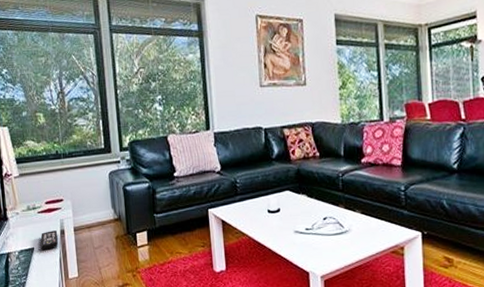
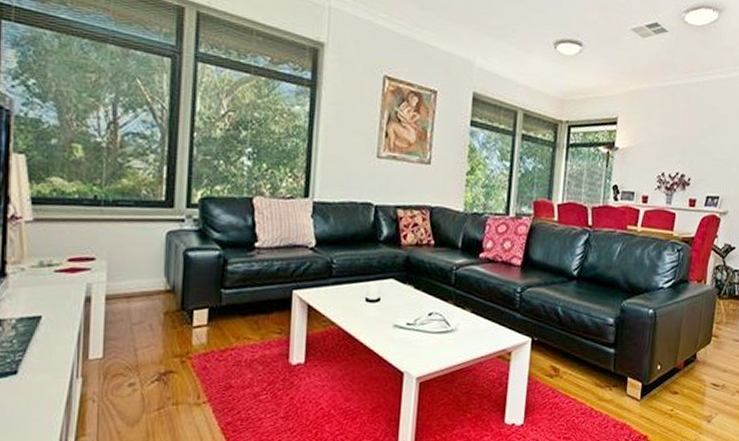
remote control: present [40,230,58,250] -> none [51,296,79,320]

